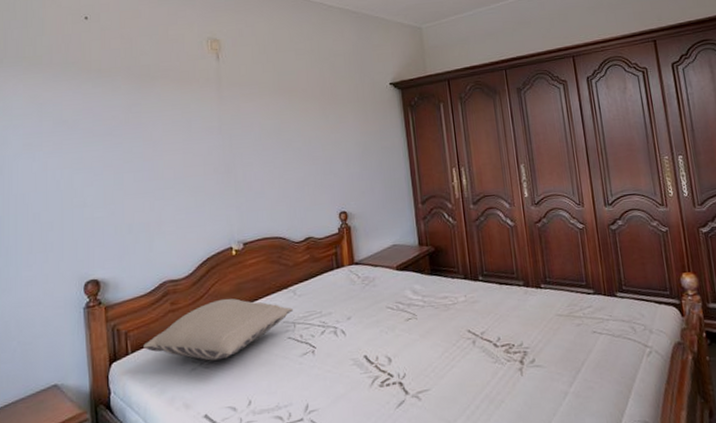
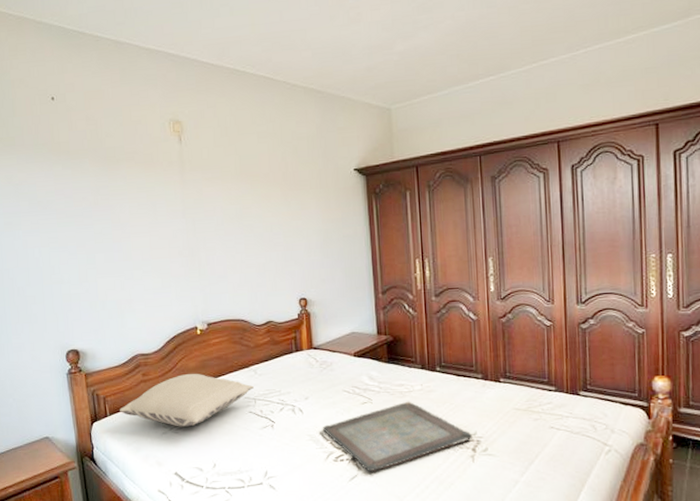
serving tray: none [366,314,520,396] -> present [322,401,473,472]

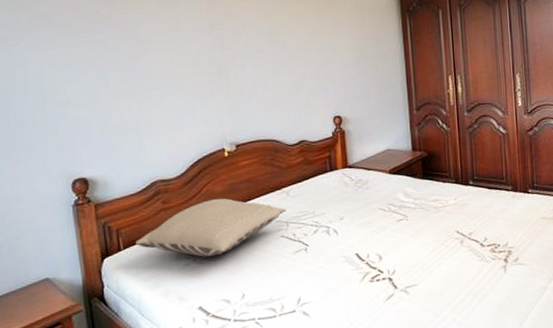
serving tray: present [322,401,473,472] -> none [357,216,505,291]

